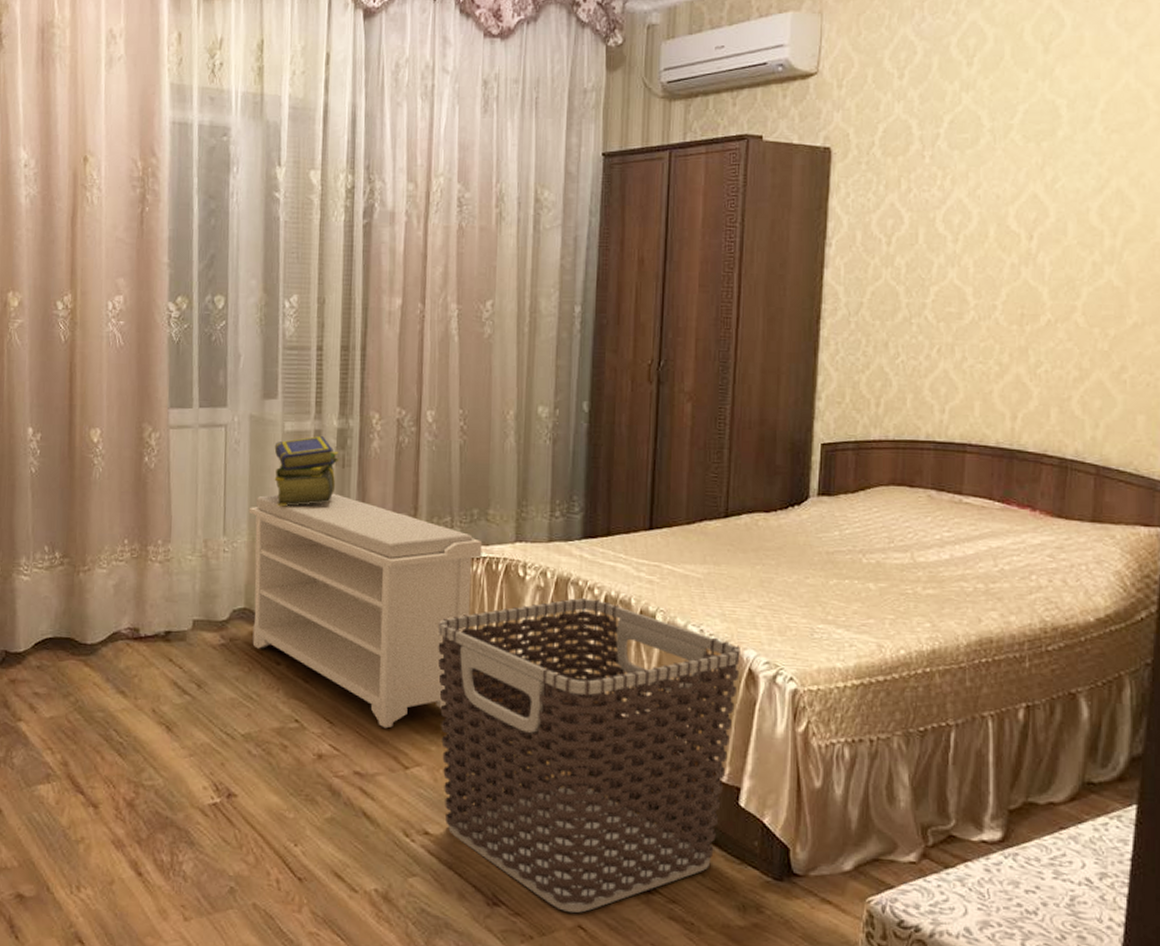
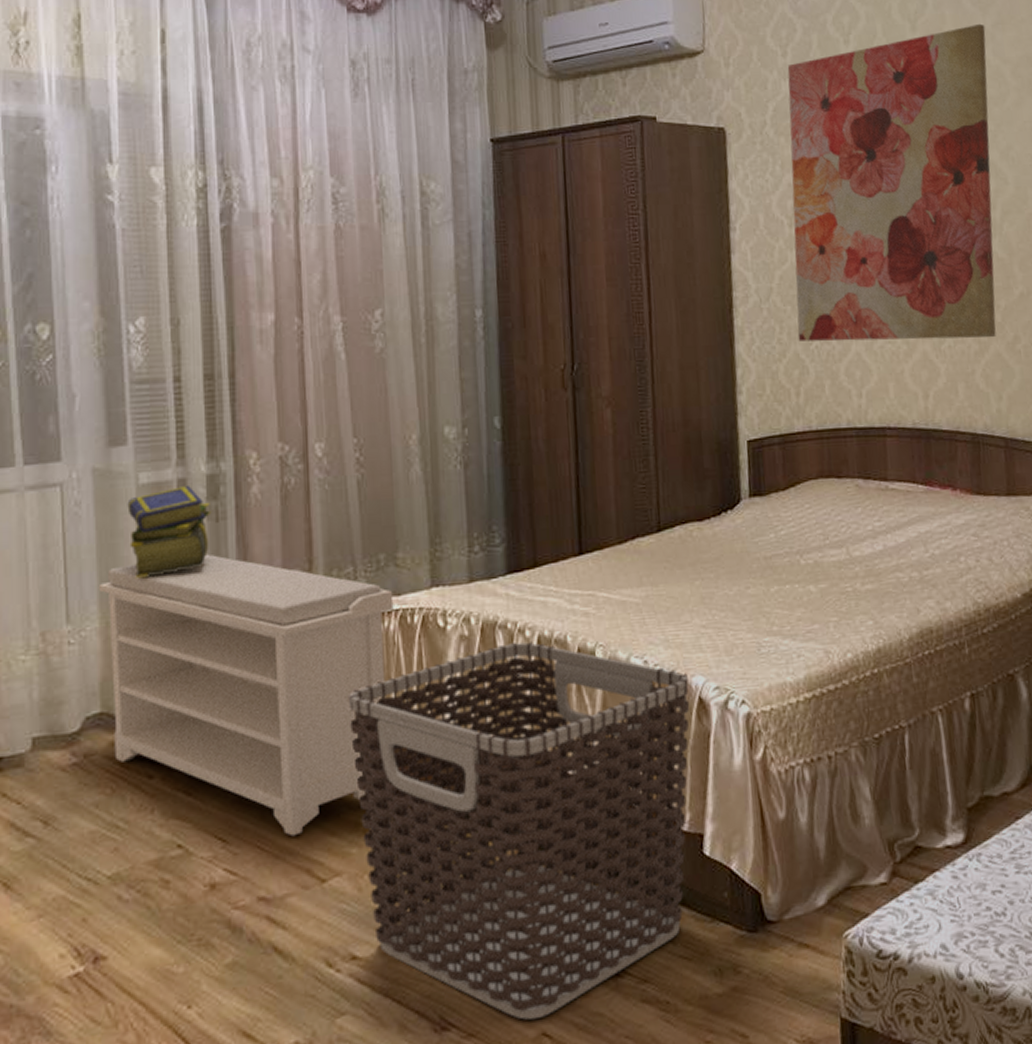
wall art: none [884,45,1129,366] -> present [787,23,996,342]

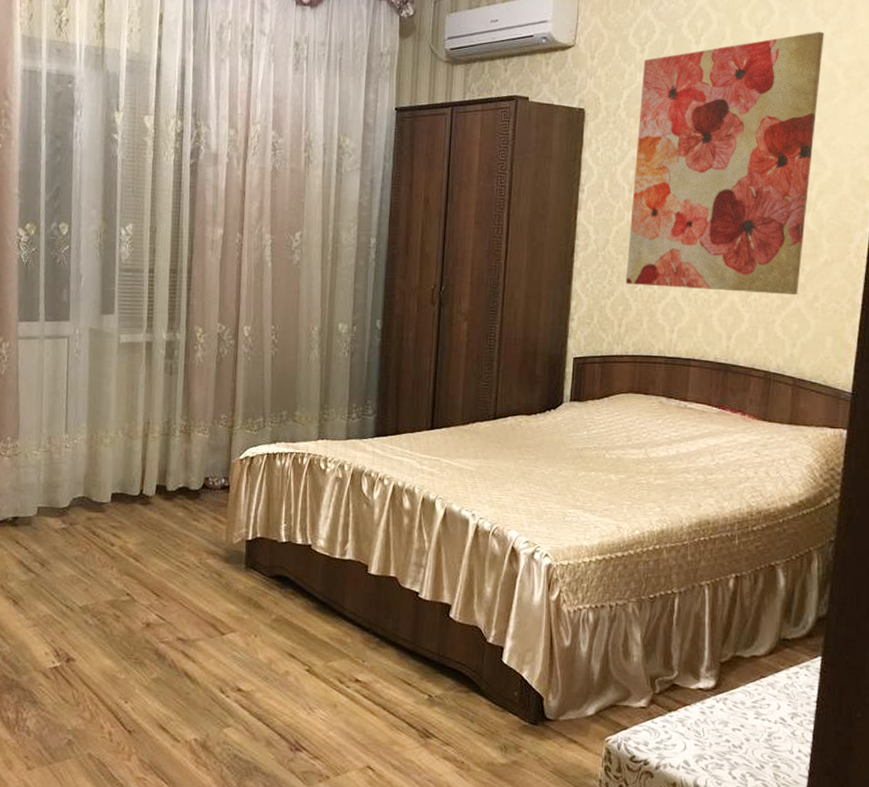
bench: present [98,554,394,837] -> none [87,396,290,600]
stack of books: present [127,484,212,579] -> none [110,346,168,409]
clothes hamper: present [347,642,690,1020] -> none [250,487,505,755]

